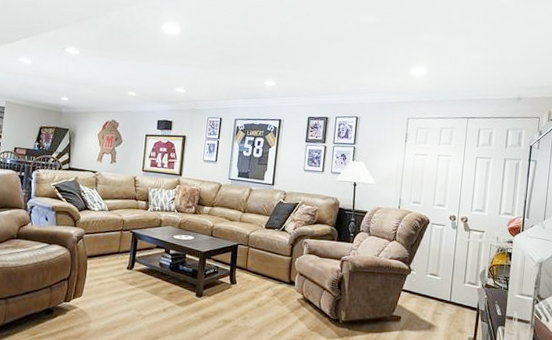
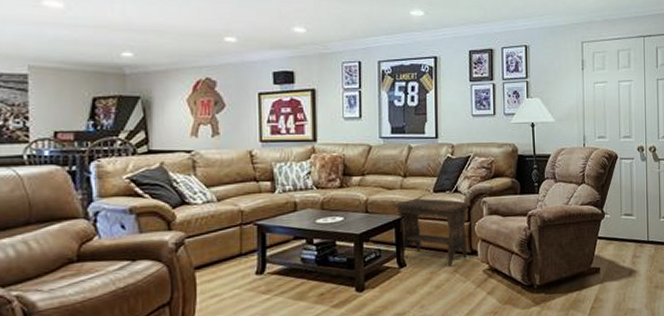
footstool: none [232,231,294,291] -> present [393,198,471,267]

